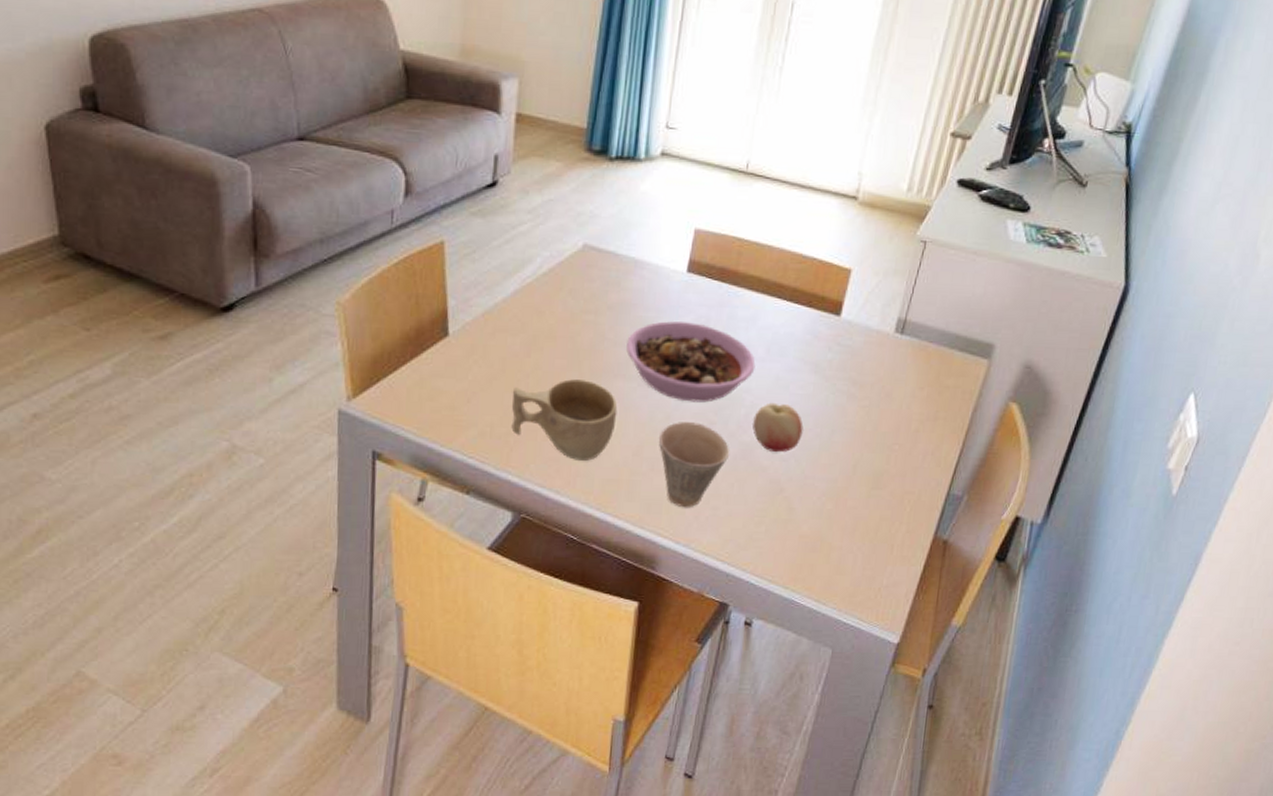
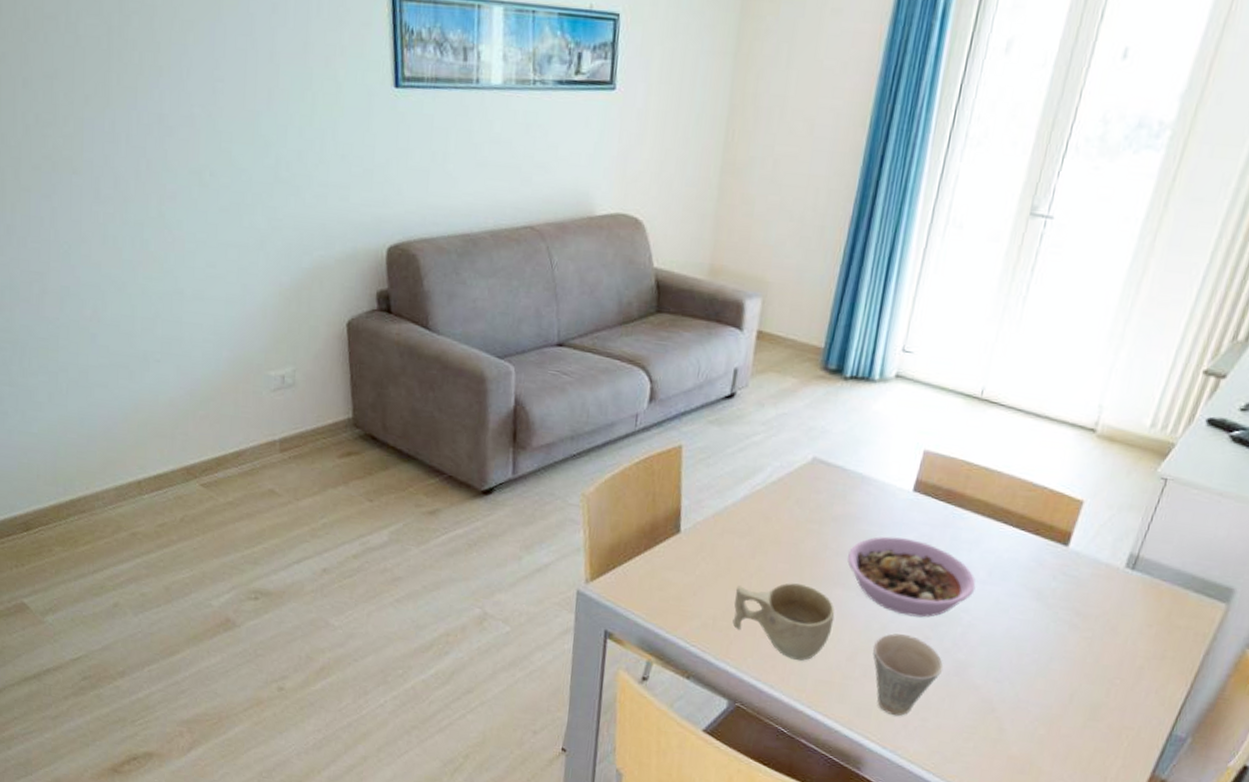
fruit: present [752,402,804,453] -> none [967,624,1021,674]

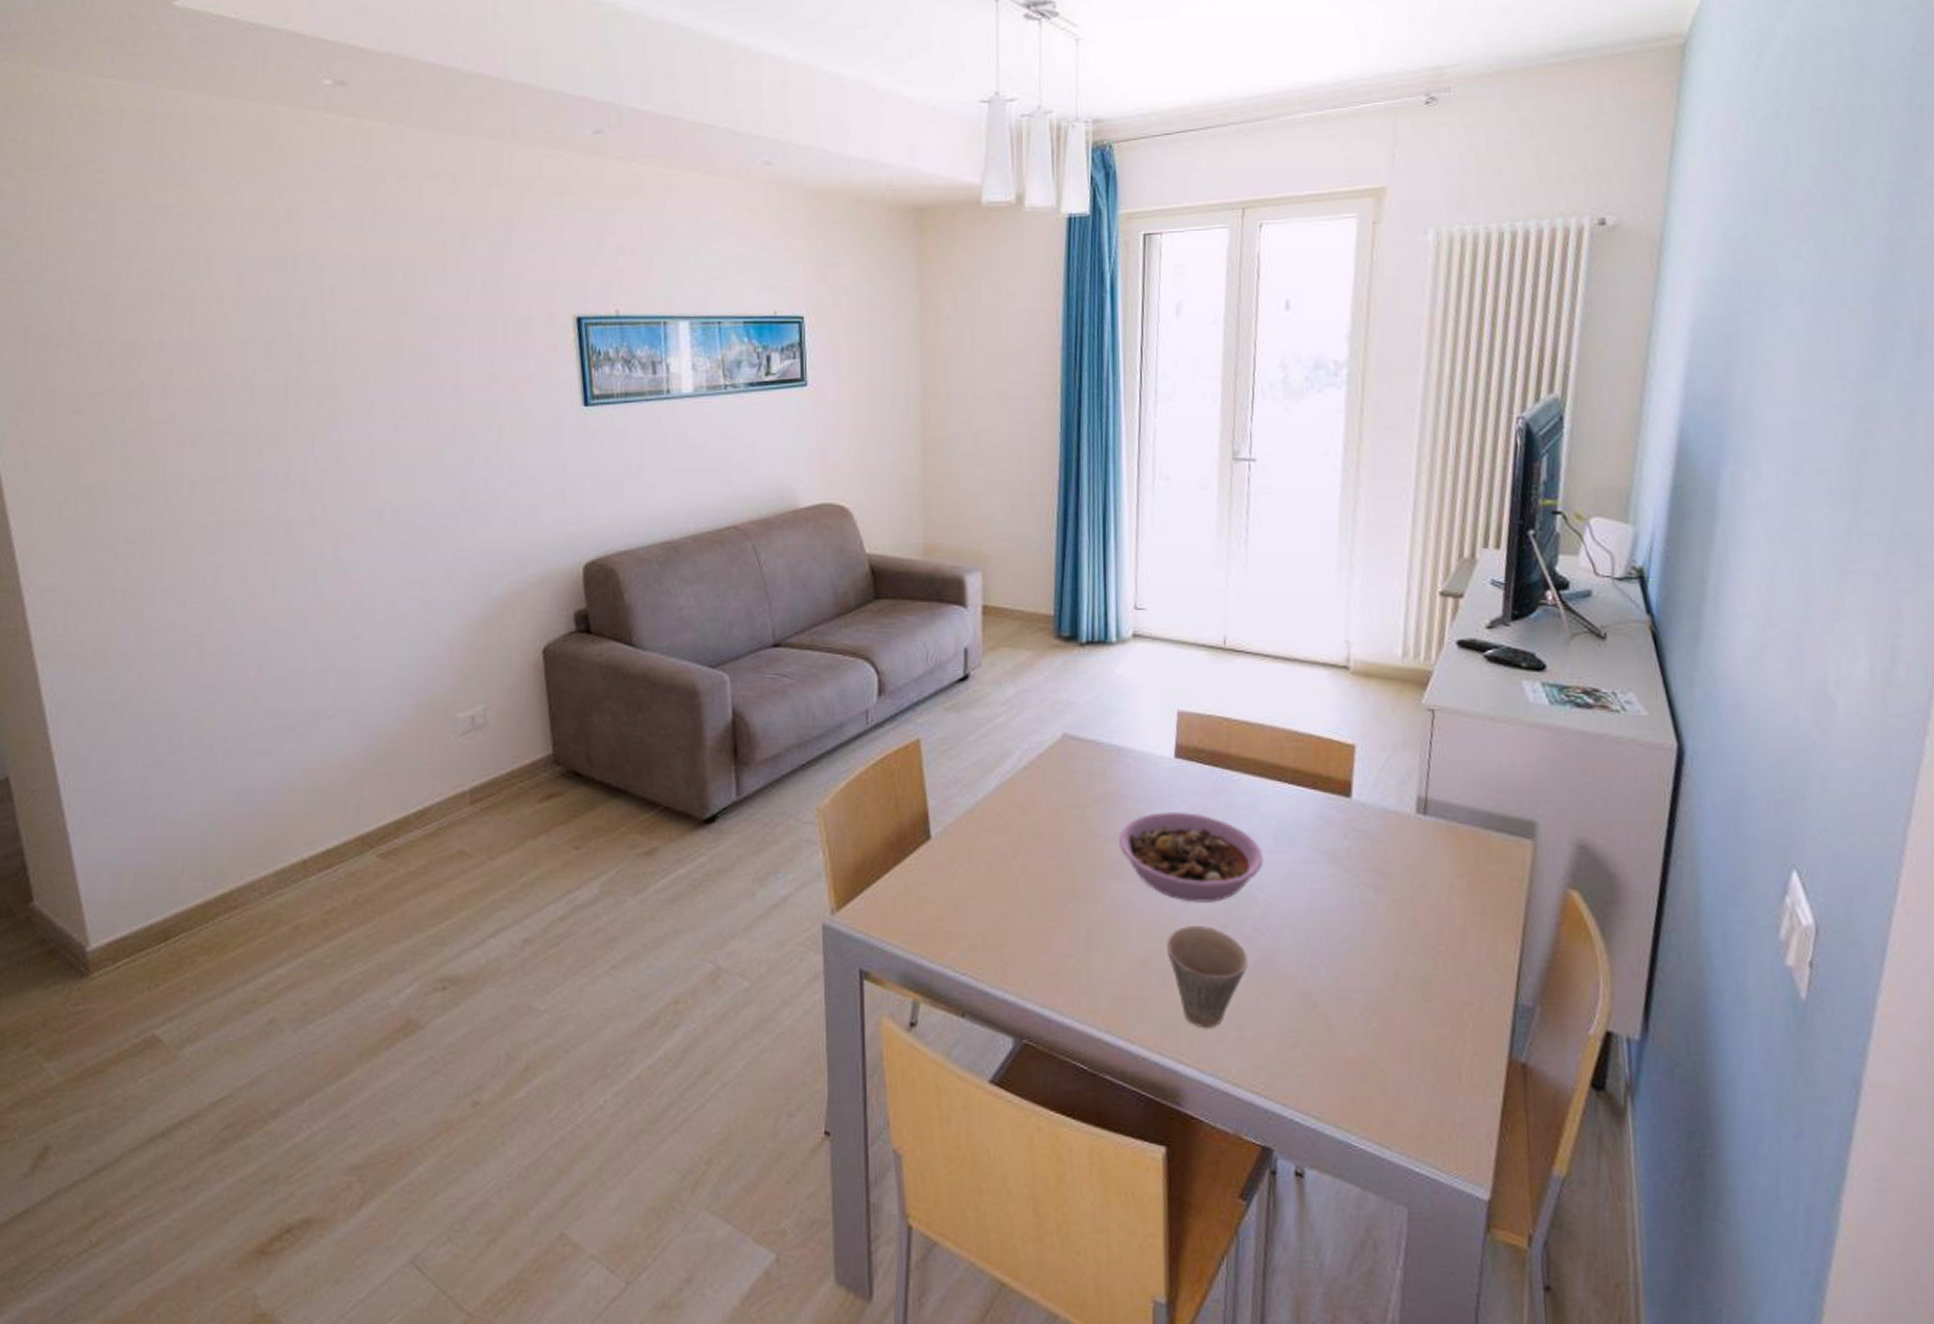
cup: present [732,583,835,661] -> none [1002,882,1117,974]

